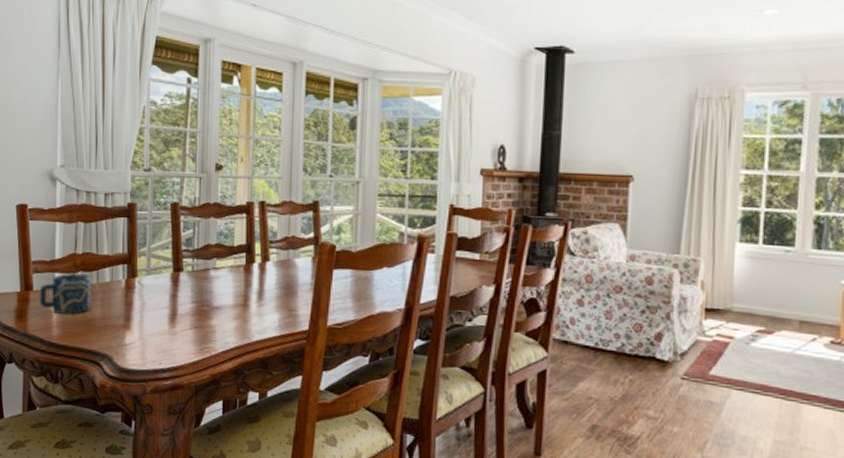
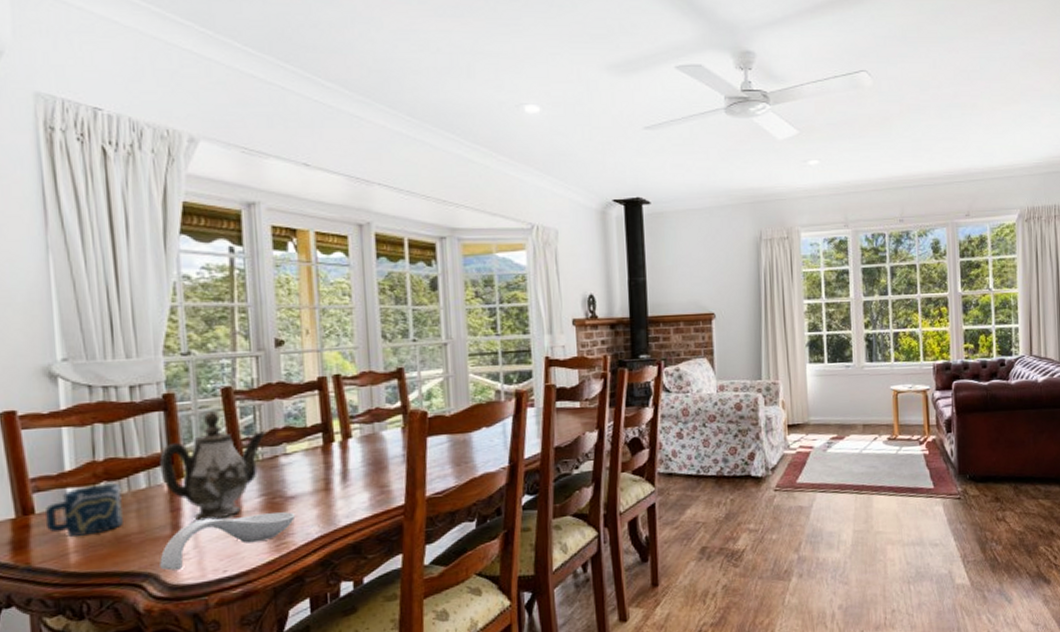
spoon rest: none [114,315,218,356] -> present [159,512,296,571]
teapot: none [119,221,202,318] -> present [158,410,267,521]

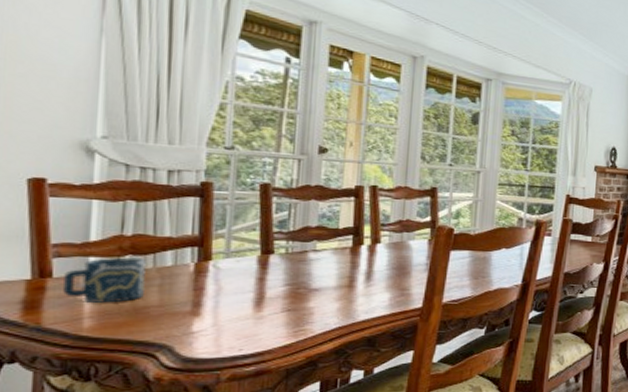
teapot: present [158,410,267,521] -> none [187,202,300,302]
spoon rest: present [159,512,296,571] -> none [176,300,317,344]

